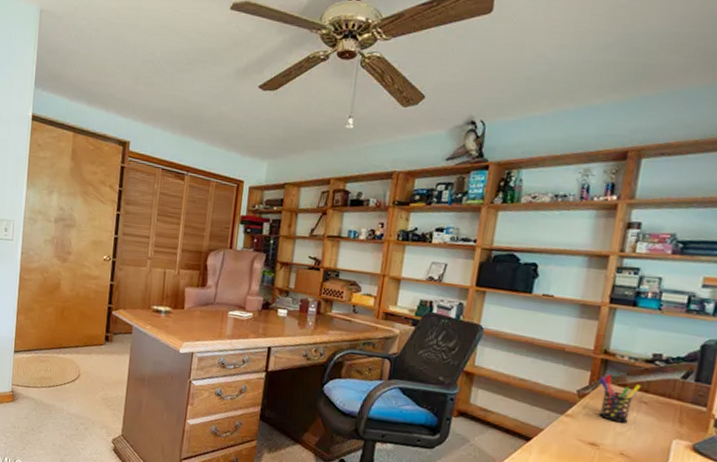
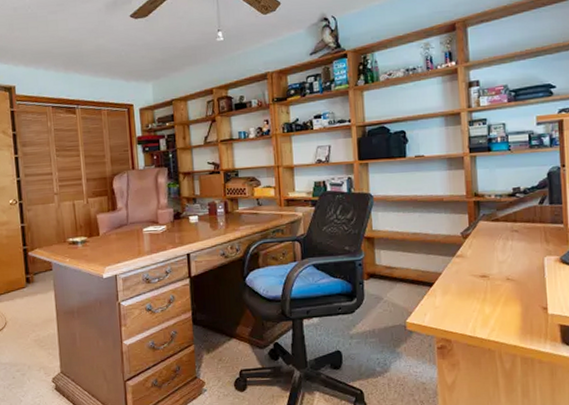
pen holder: present [599,374,642,423] -> none [476,213,510,253]

